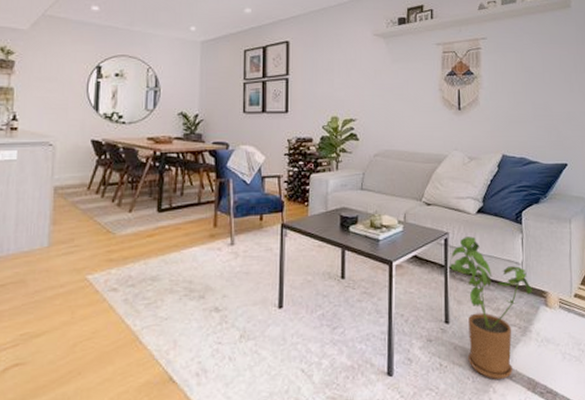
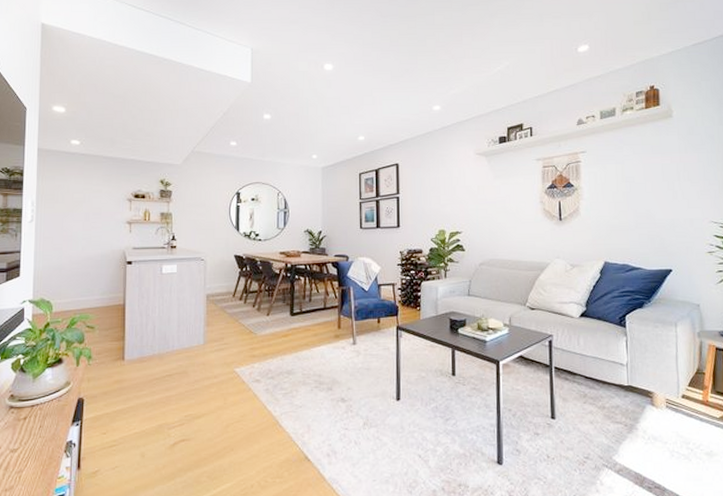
house plant: present [450,236,532,380] -> none [555,339,638,474]

